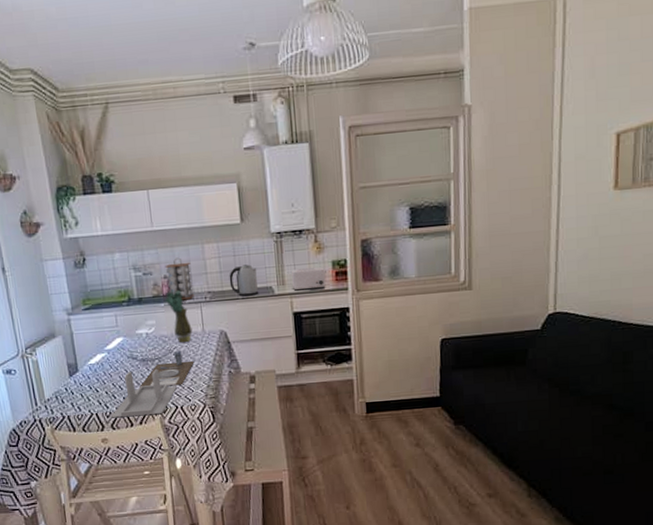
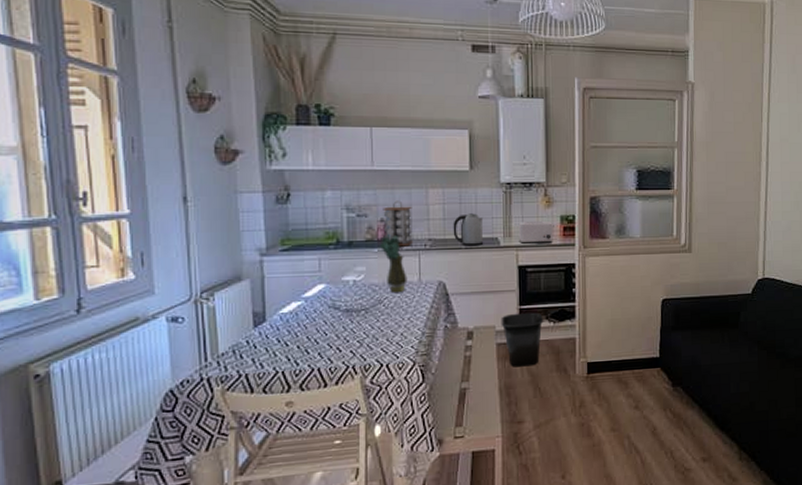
napkin holder: present [111,368,177,418] -> none [301,320,383,377]
place setting: present [139,351,194,387] -> none [340,302,407,342]
waste bin: none [280,356,322,408] -> present [501,312,544,367]

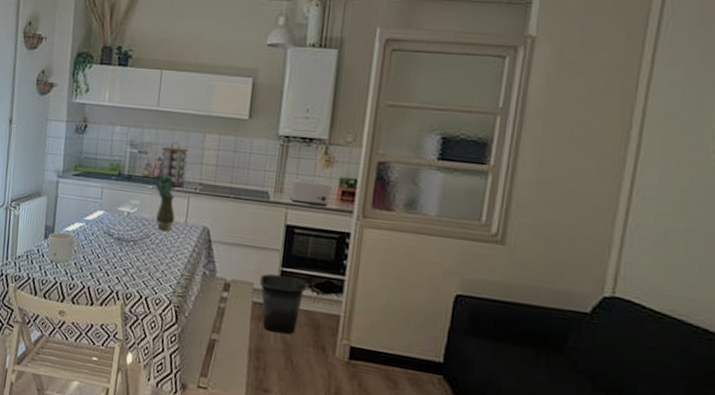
mug: none [259,315,302,352] -> present [47,232,81,263]
kettle: present [453,213,484,246] -> none [223,163,256,198]

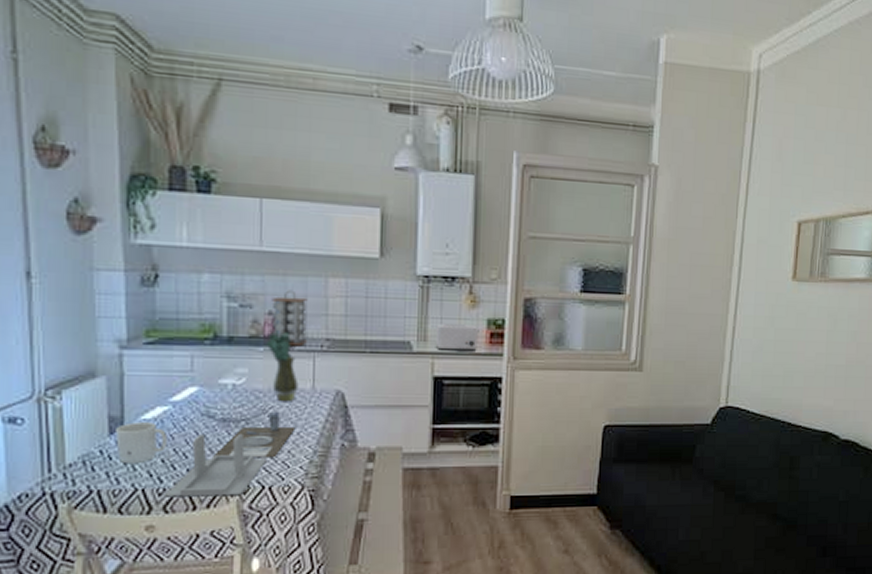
napkin holder: none [74,248,146,300] -> present [165,433,266,497]
place setting: none [109,238,170,275] -> present [213,412,296,458]
waste bin: present [259,274,307,334] -> none [409,433,461,498]

